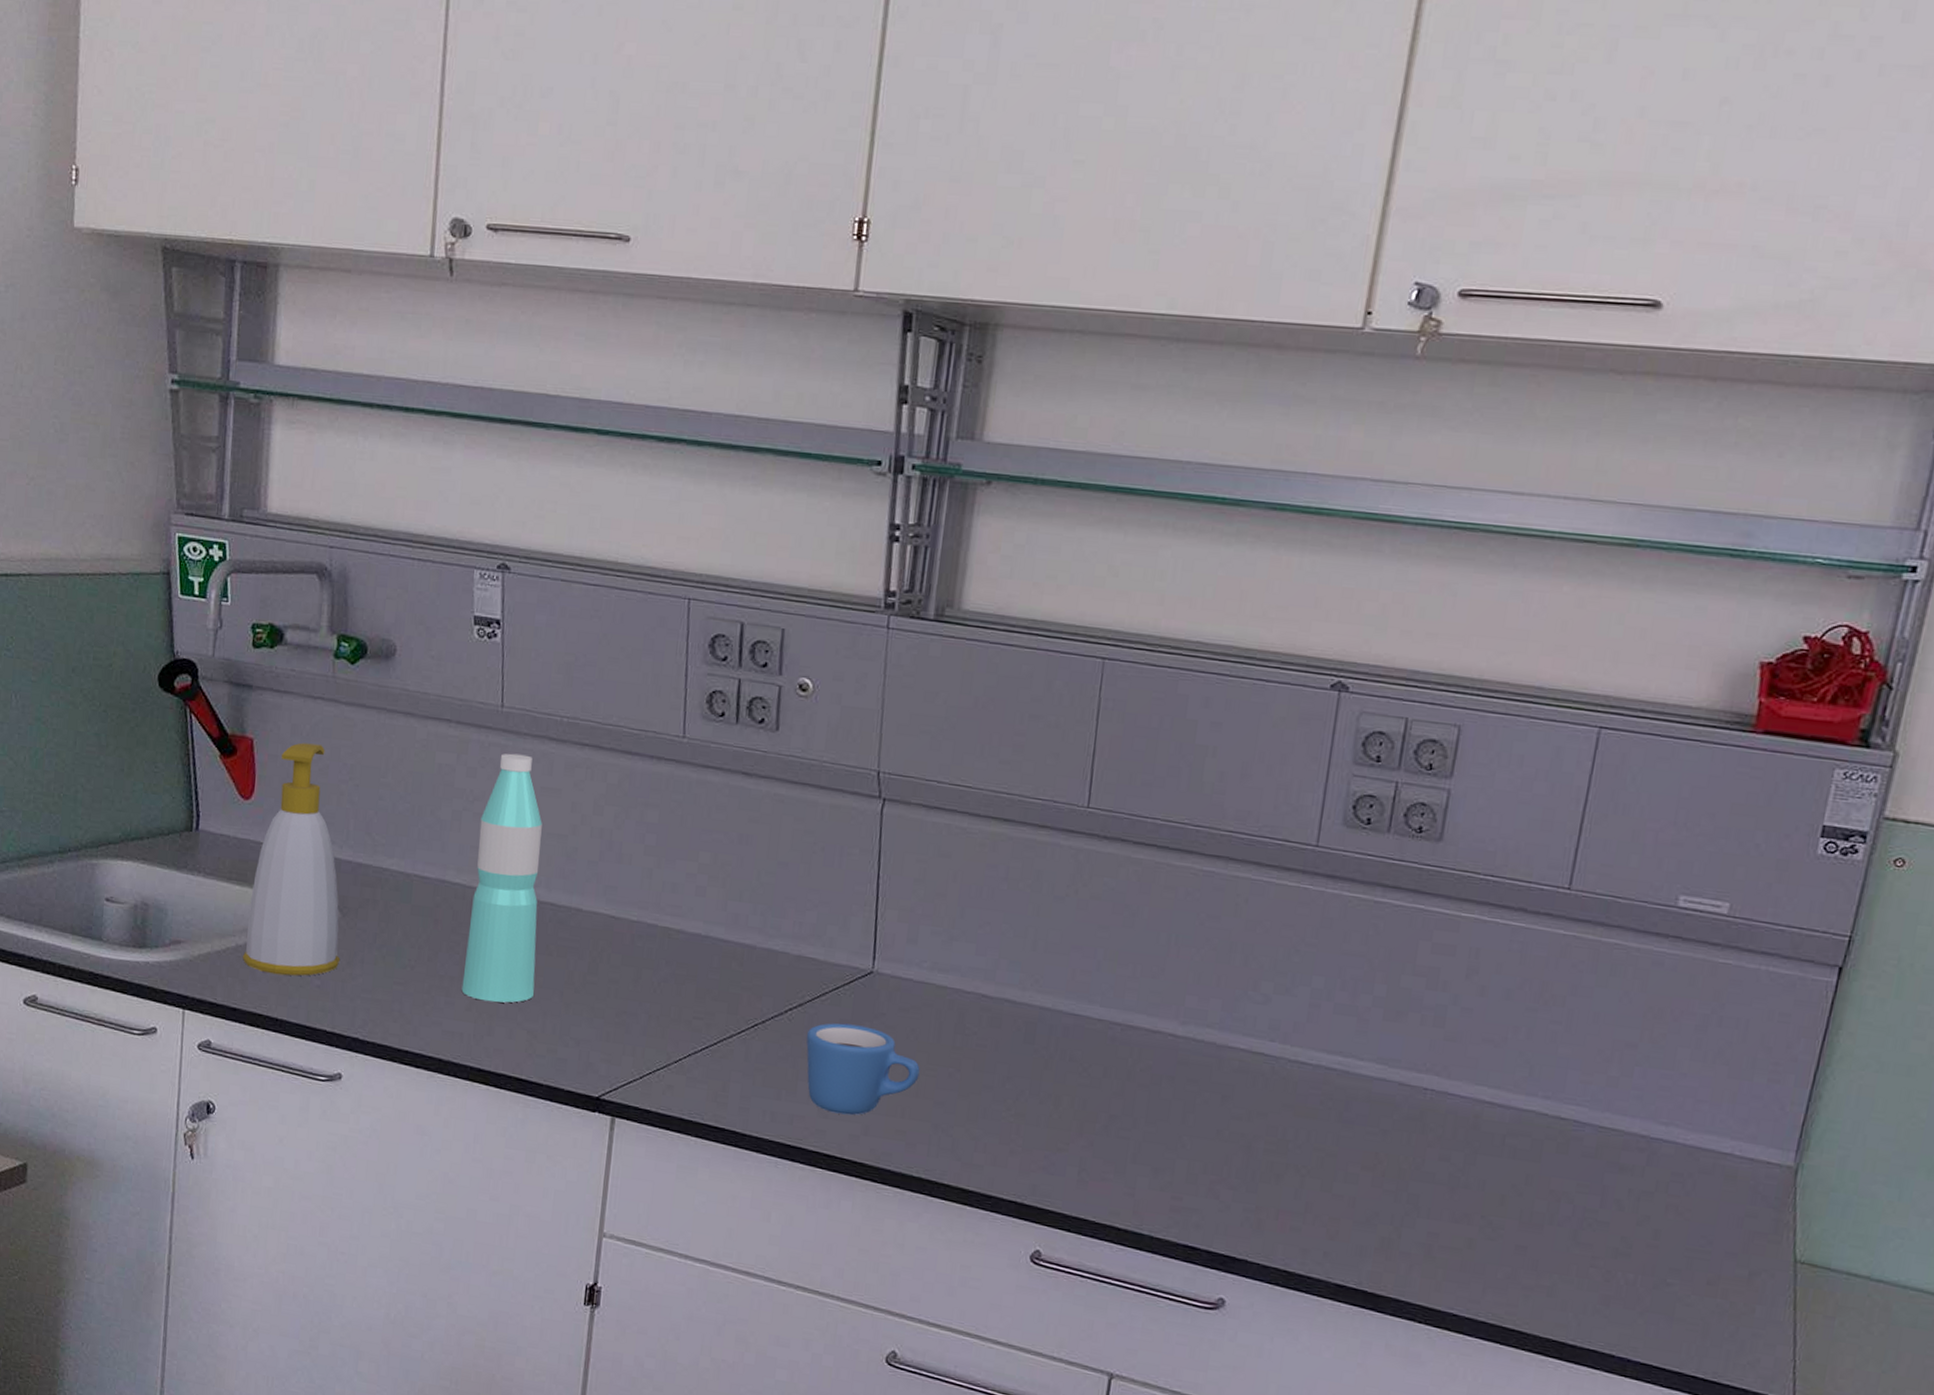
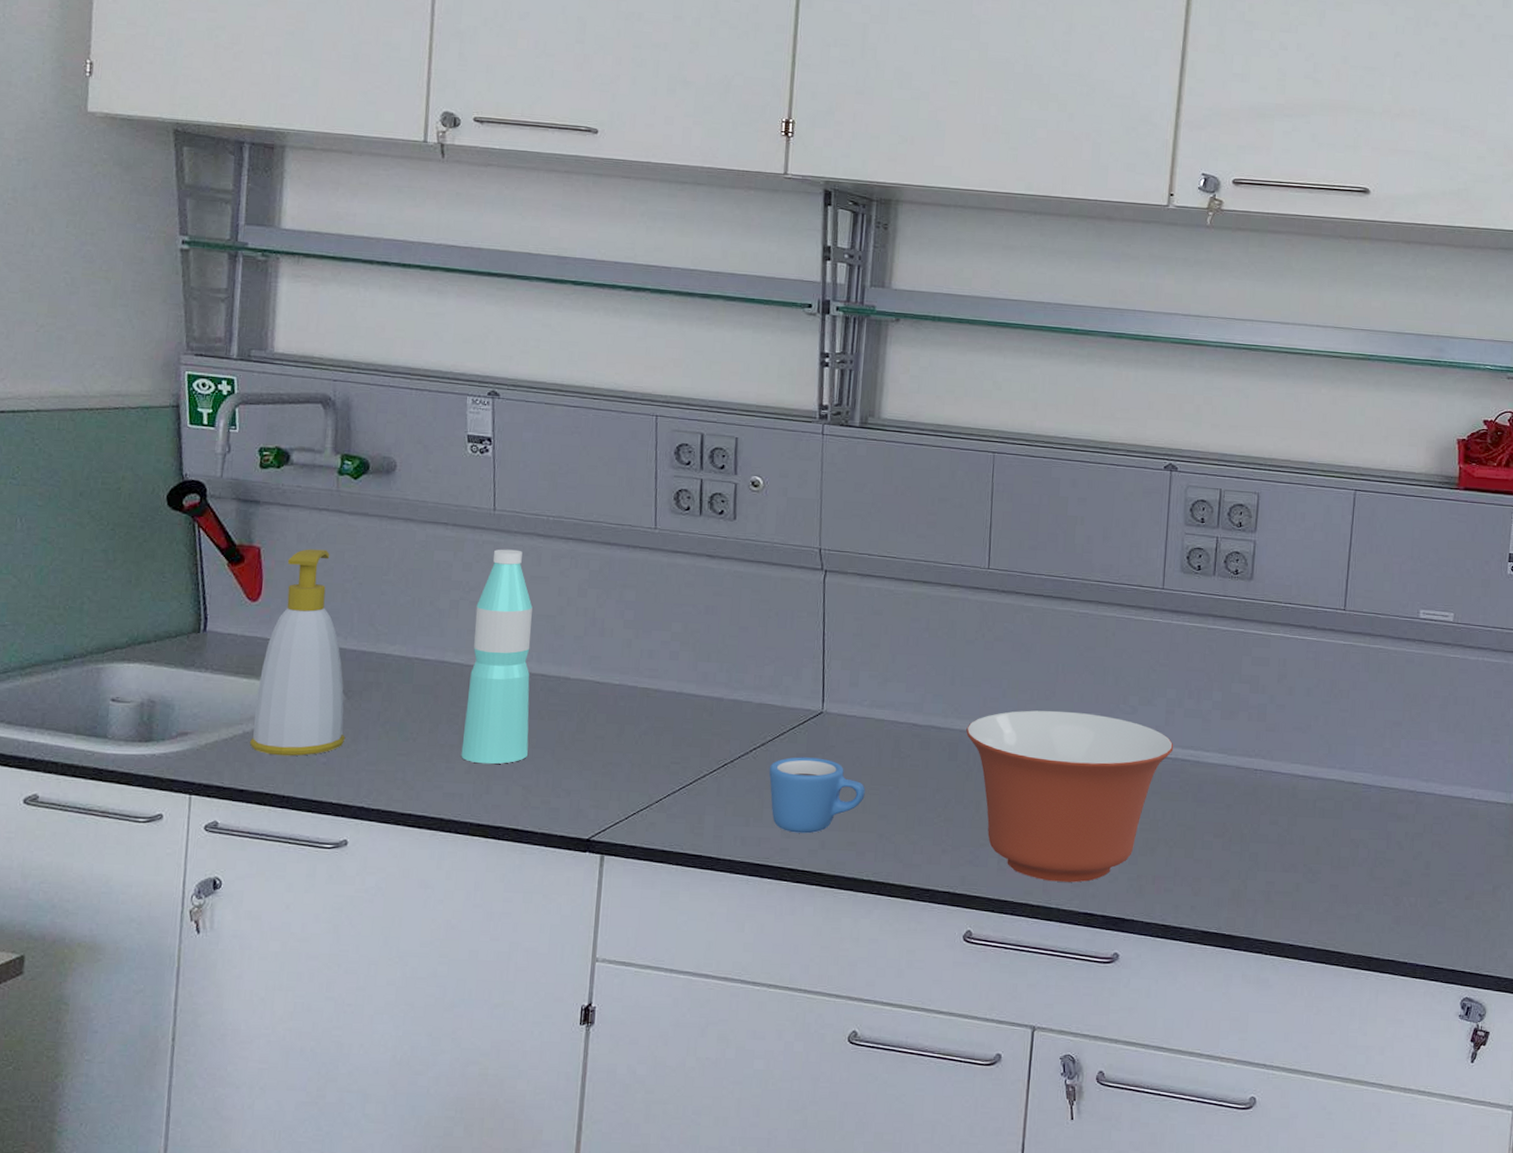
mixing bowl: none [1047,989,1317,1208] -> present [965,710,1174,883]

